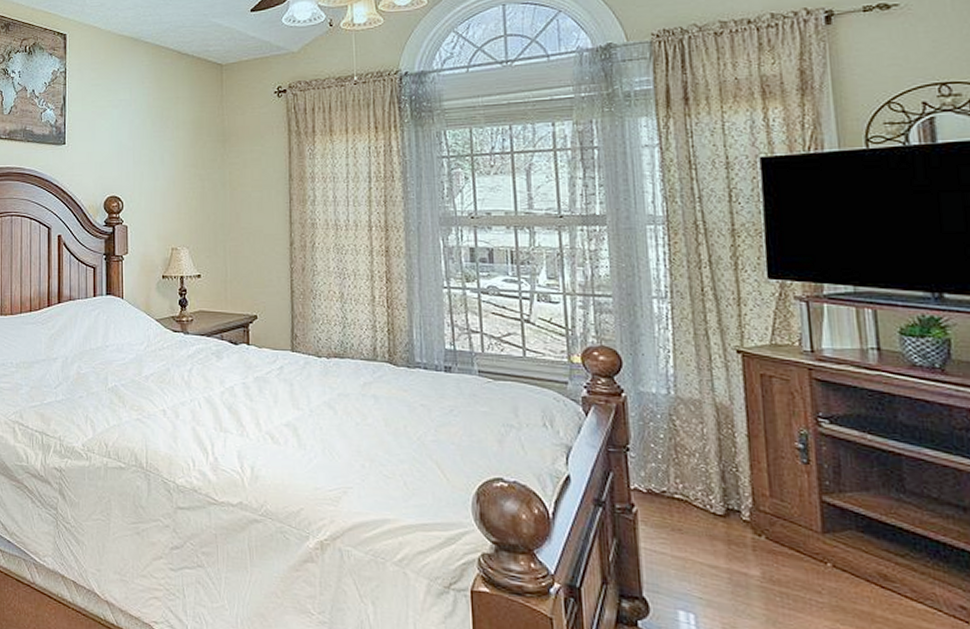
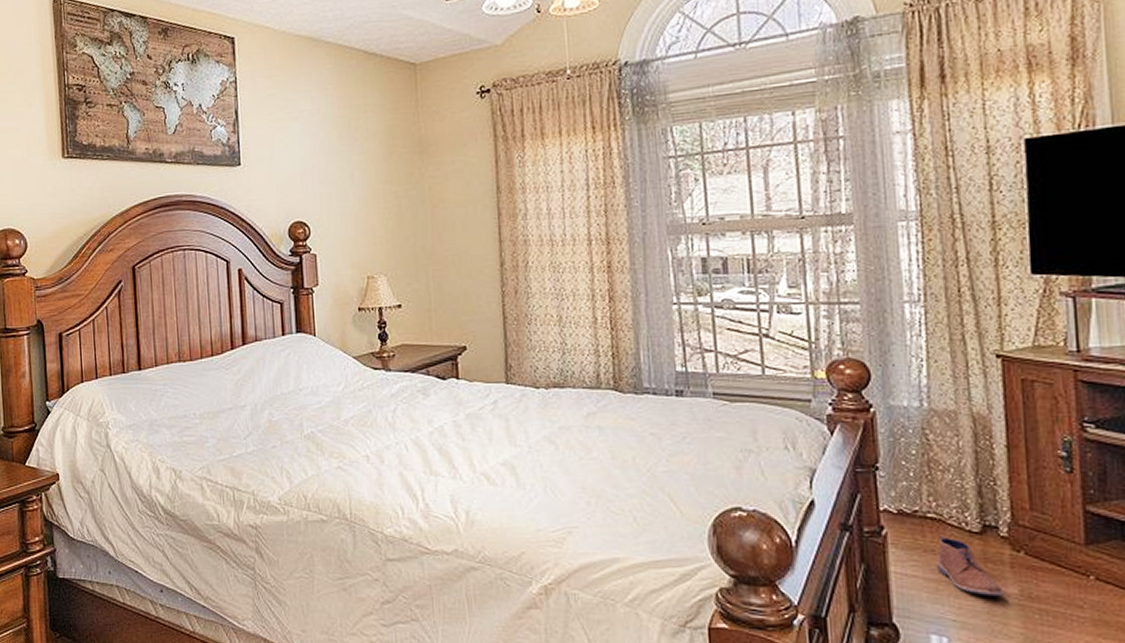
shoe: none [684,515,747,578] -> present [937,535,1004,597]

